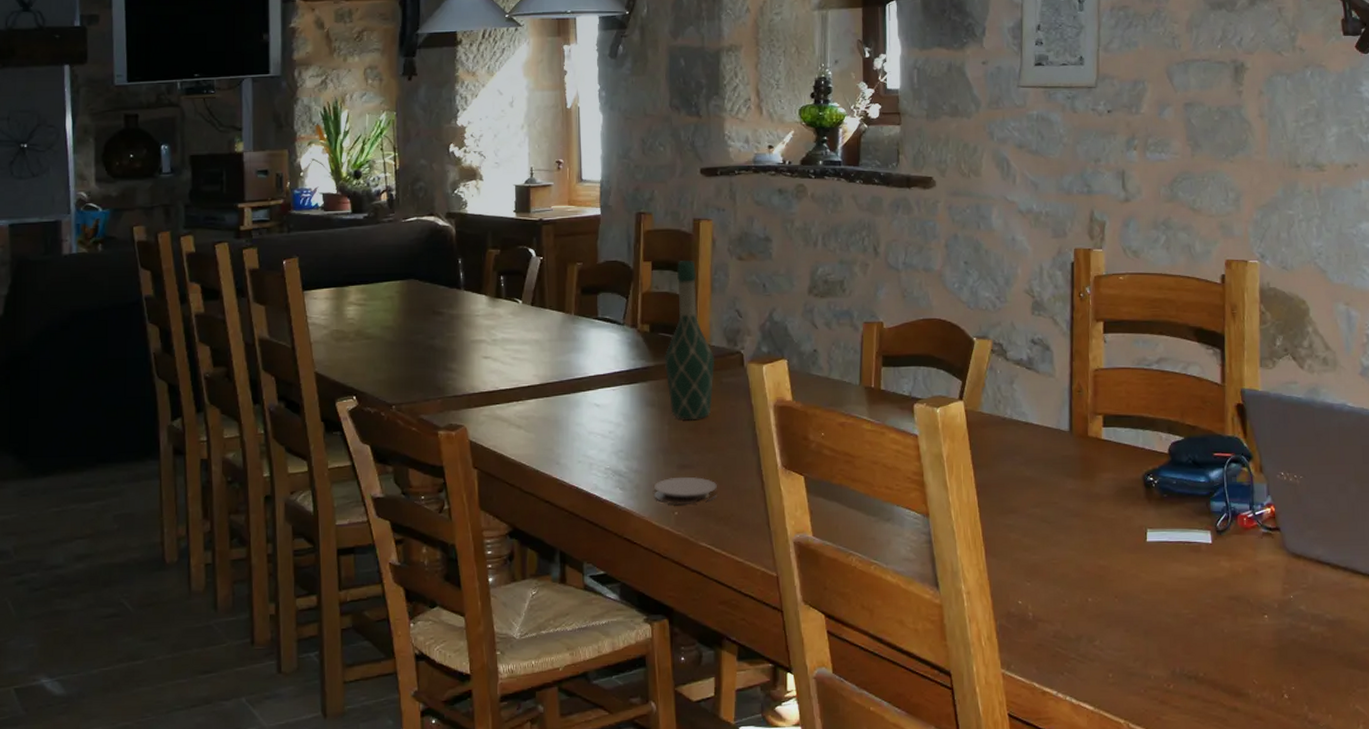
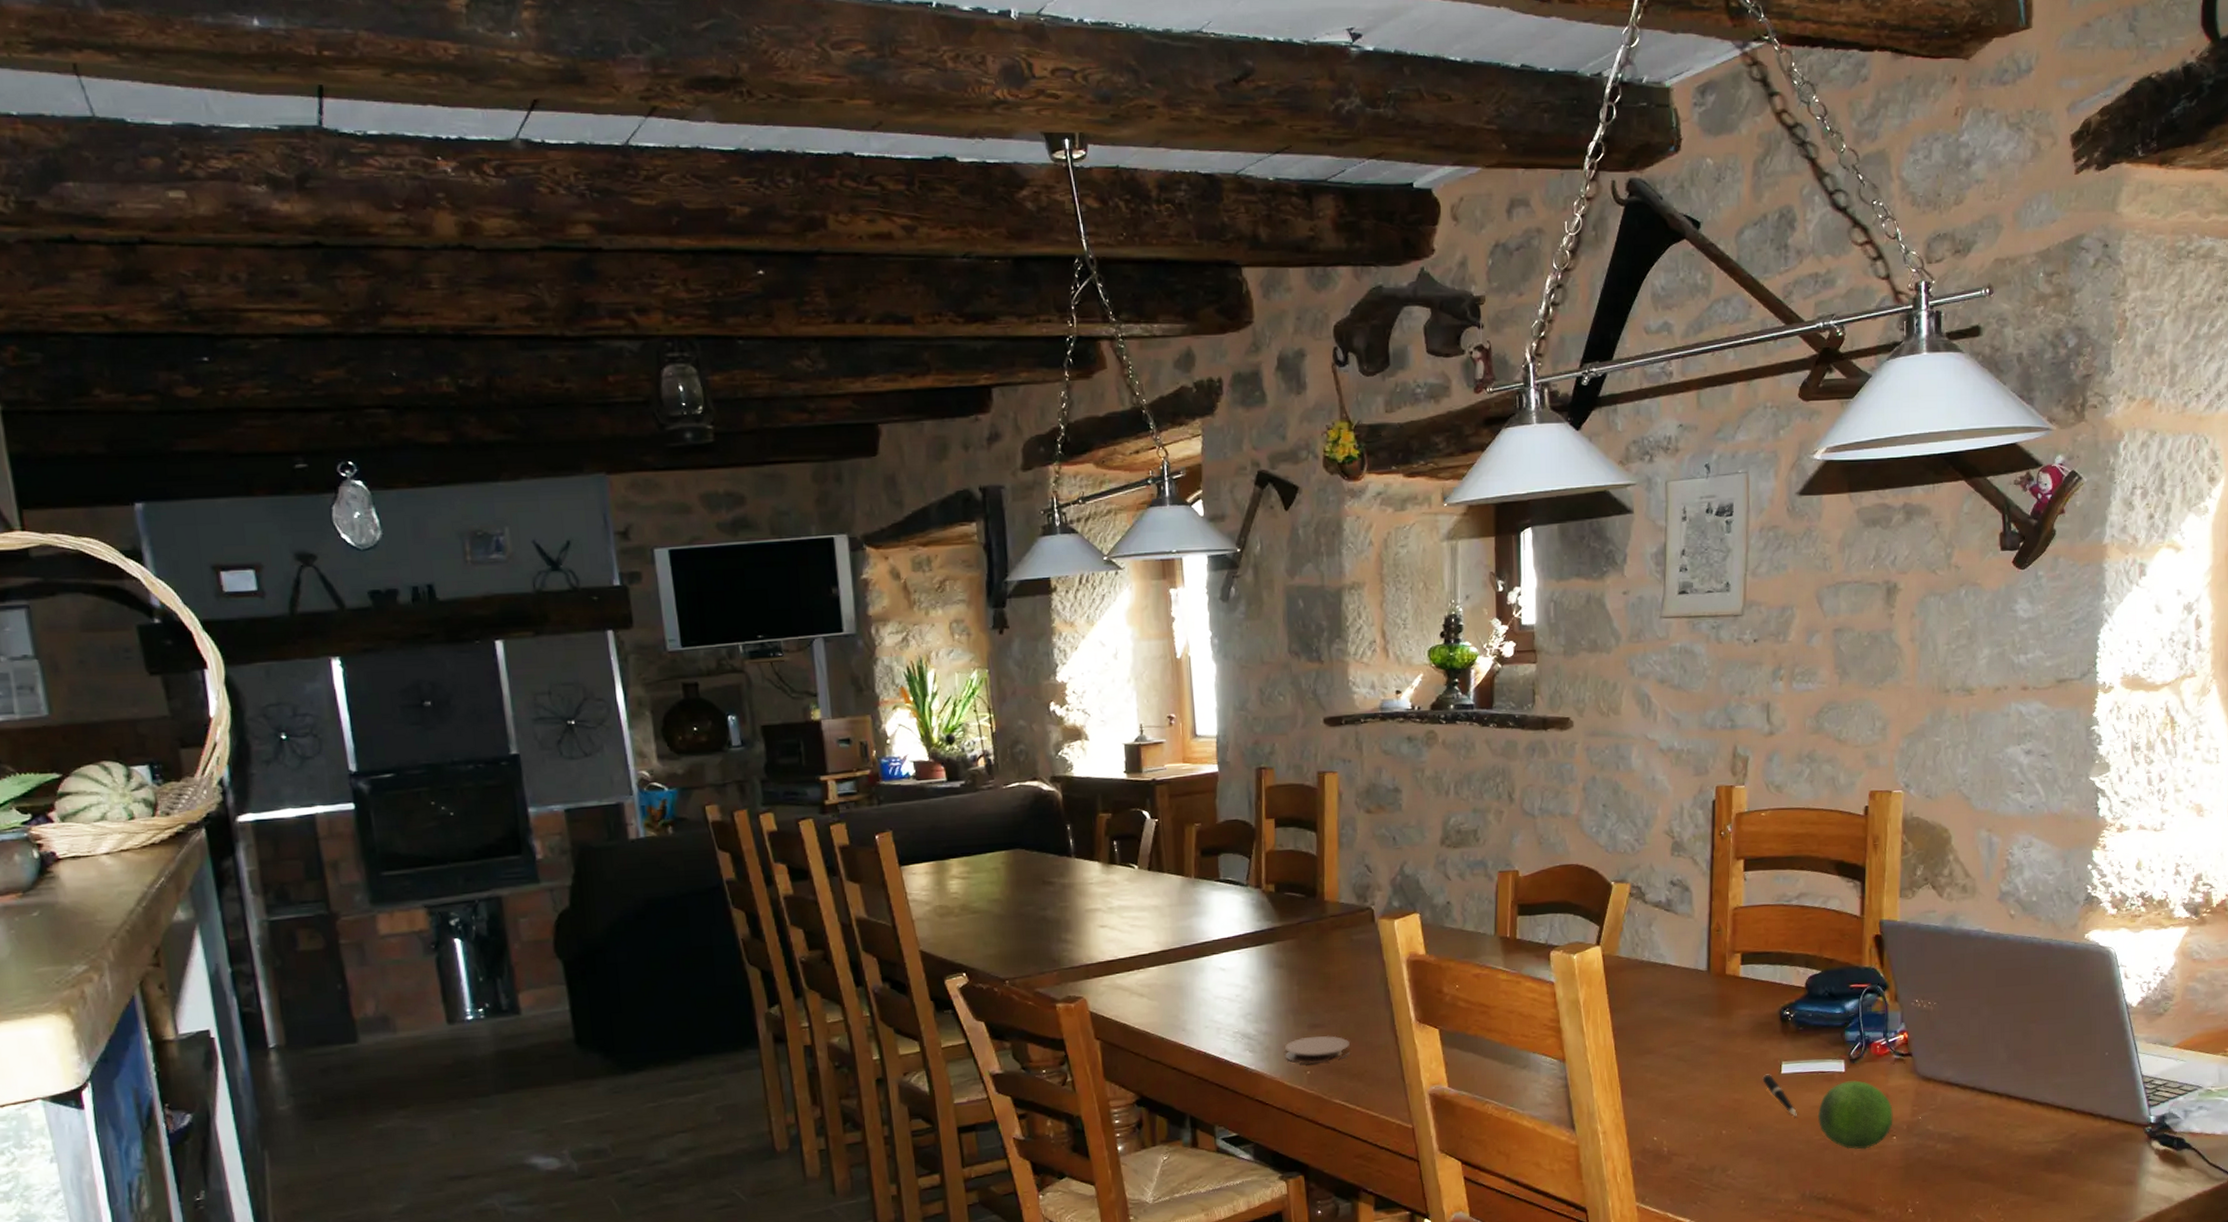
wine bottle: present [664,259,715,421] -> none [1291,815,1345,980]
pen: none [1127,541,1164,589] -> present [1762,1074,1797,1118]
fruit: none [1185,553,1264,627] -> present [1817,1080,1893,1150]

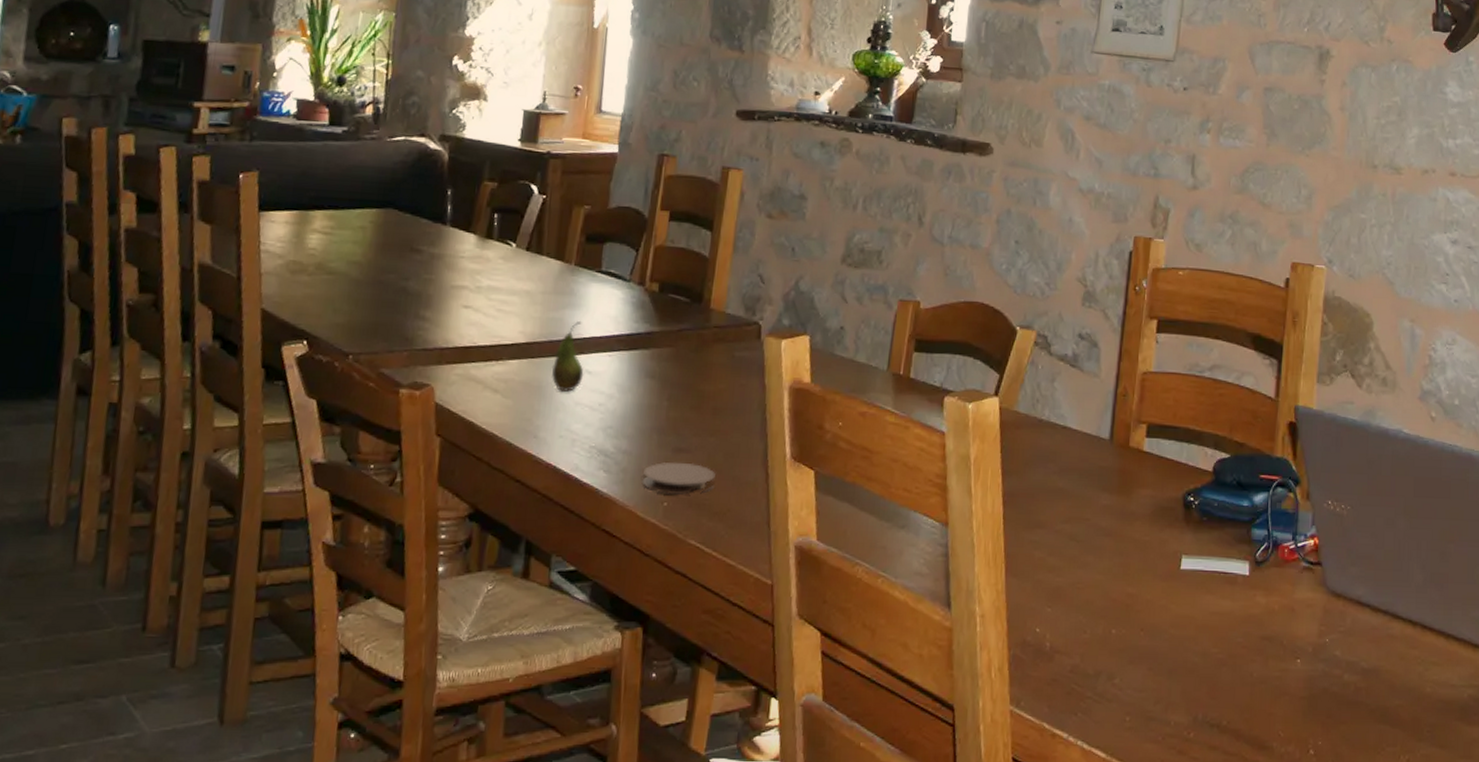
fruit: none [1188,925,1218,989] -> present [551,320,584,392]
pen: present [1762,1074,1797,1118] -> none [1160,568,1194,624]
fruit: present [1817,1080,1893,1150] -> none [1216,587,1298,671]

